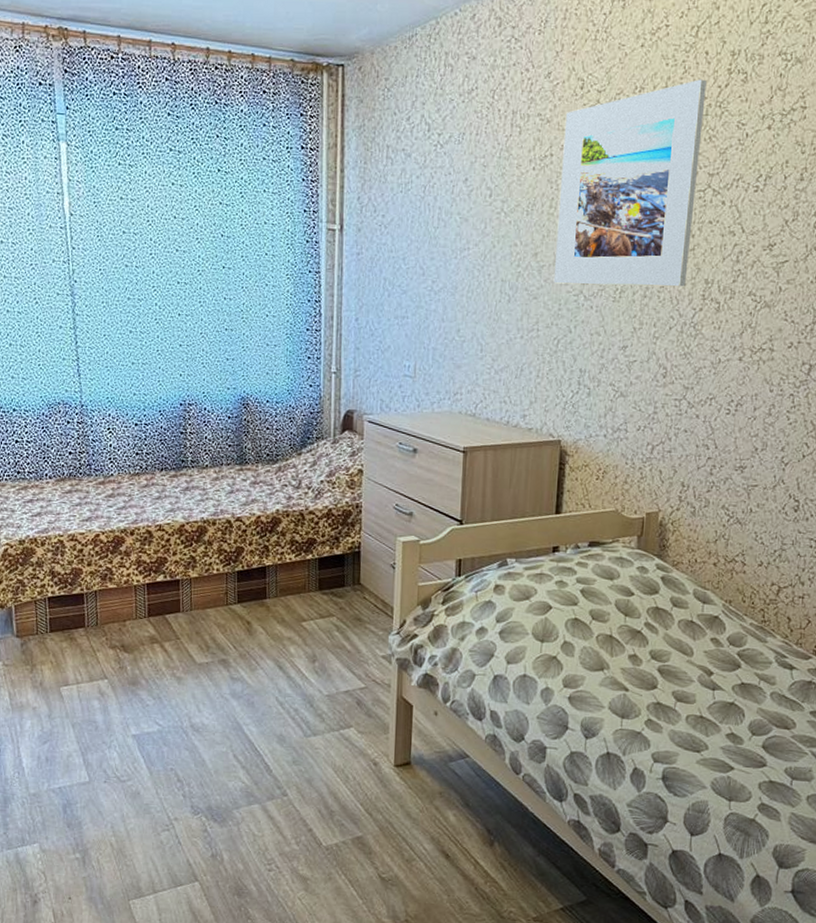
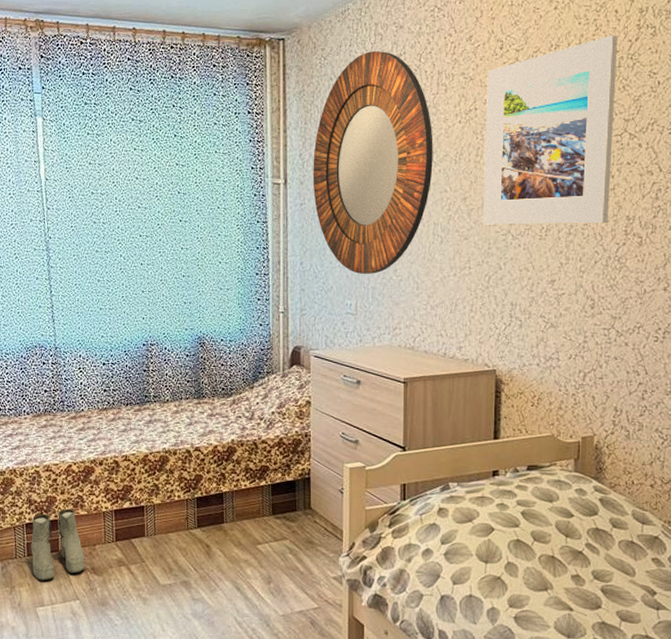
boots: none [54,582,114,659] -> present [31,509,85,581]
home mirror: none [371,84,505,334] -> present [312,51,433,274]

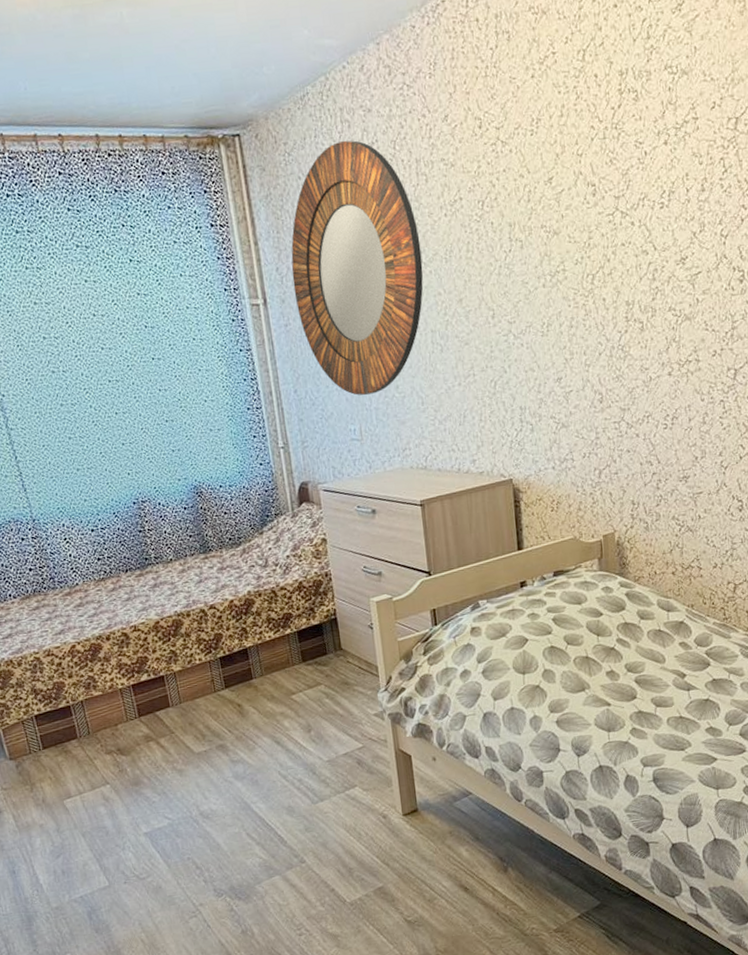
boots: present [31,509,85,581] -> none [42,691,110,772]
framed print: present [482,35,618,225] -> none [468,103,608,327]

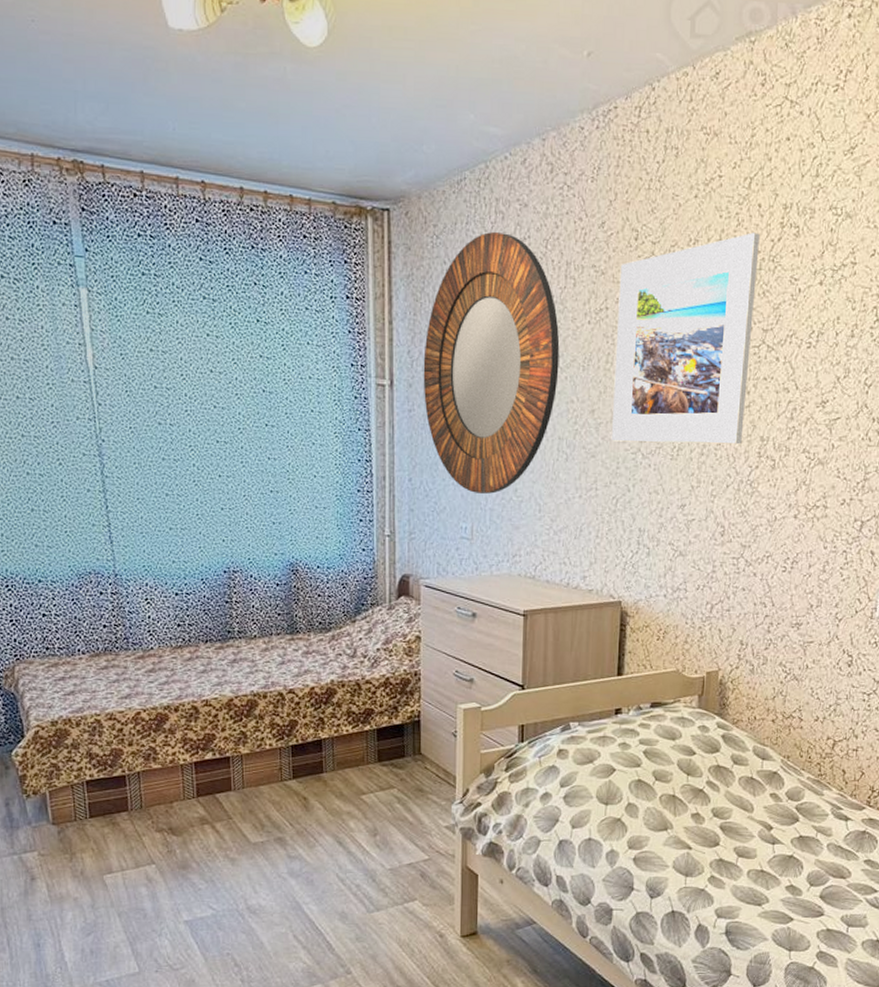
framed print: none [468,103,608,327] -> present [611,232,760,445]

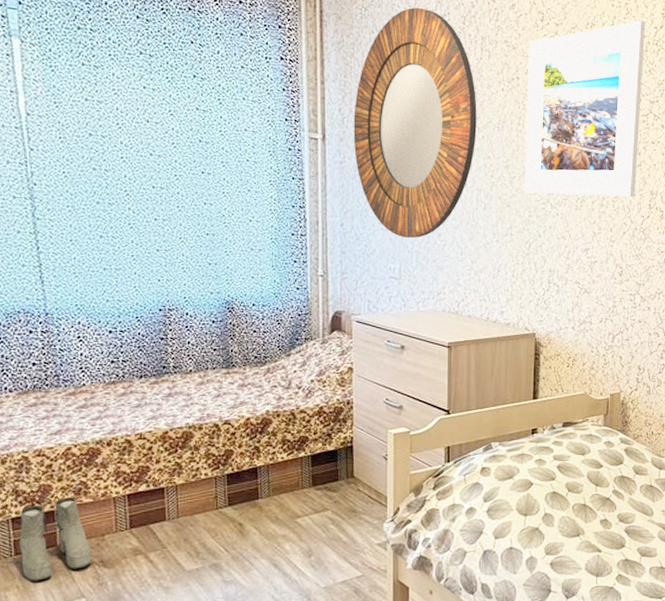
boots: none [94,762,161,845] -> present [19,497,92,581]

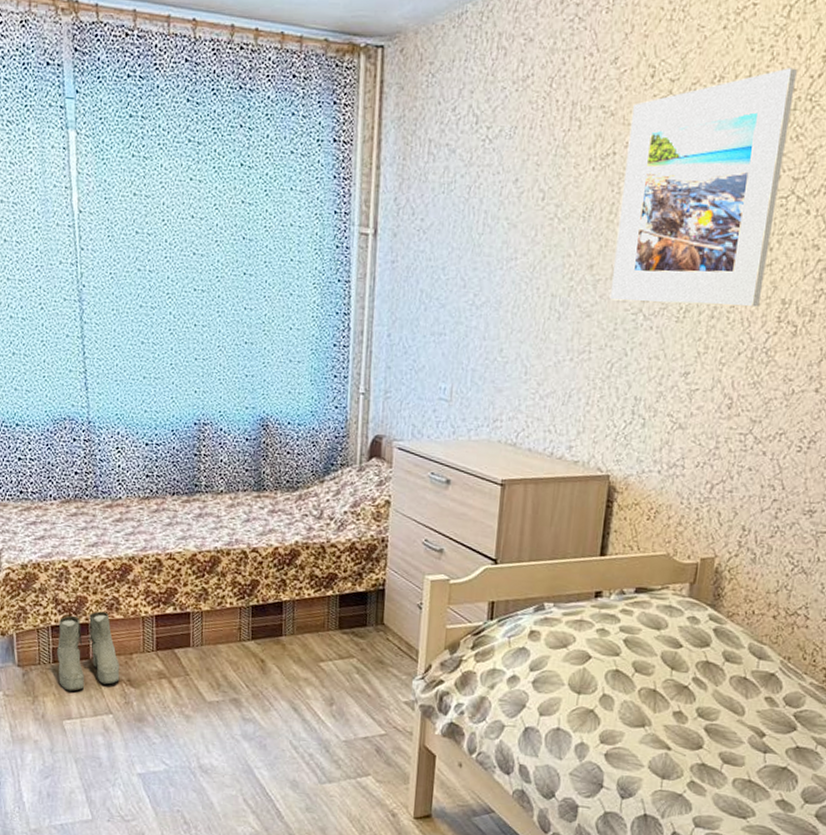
home mirror: present [353,7,477,238] -> none [408,70,560,353]

